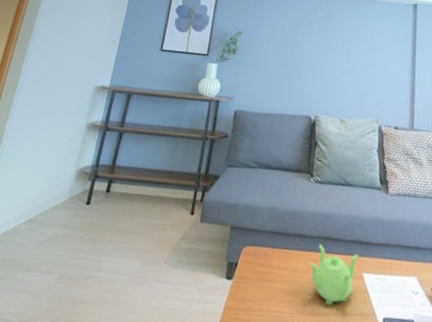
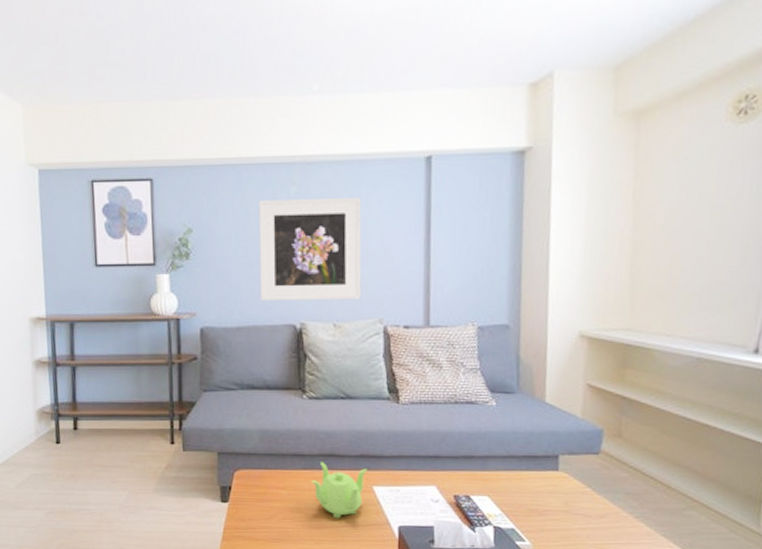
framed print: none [285,18,368,102] -> present [259,196,362,301]

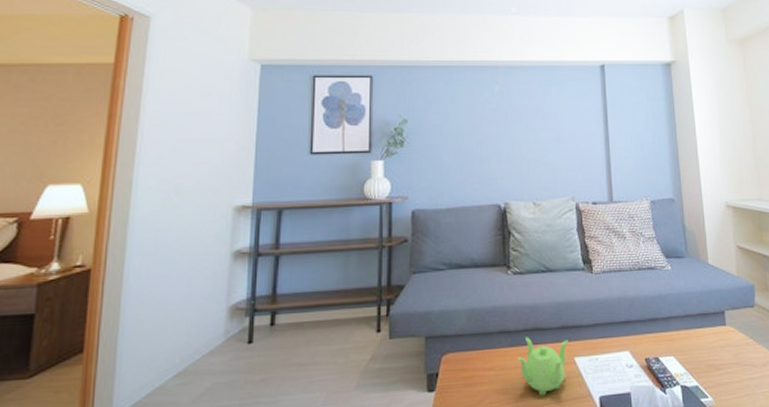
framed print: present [259,196,362,301] -> none [467,94,556,183]

